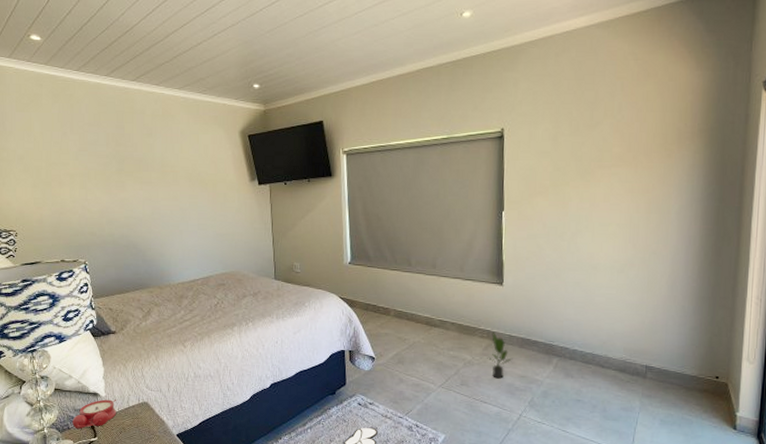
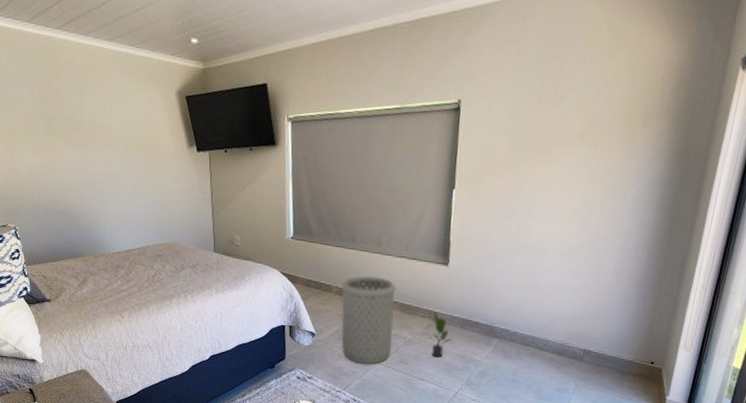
alarm clock: present [72,399,117,430] -> none [11,365,56,394]
laundry basket: none [399,298,453,389] -> present [341,276,396,365]

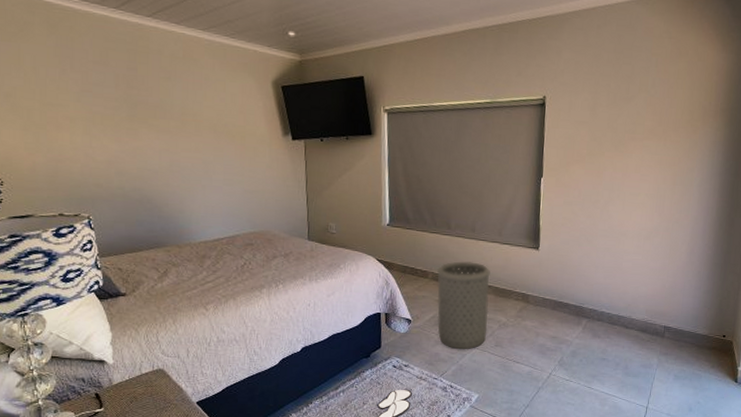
potted plant: present [427,312,453,358] -> none [521,295,546,340]

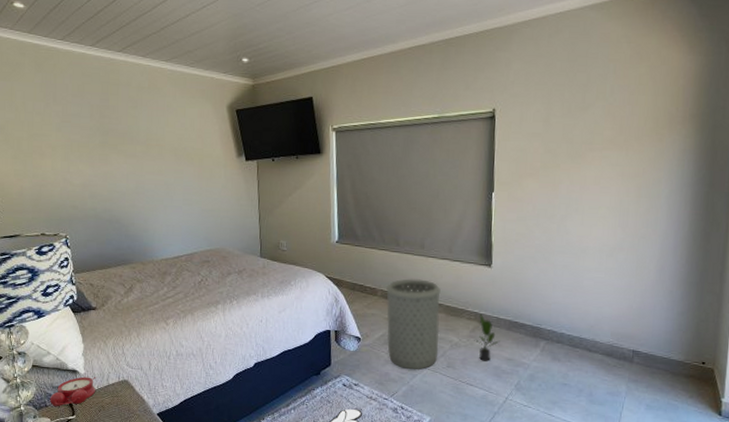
alarm clock: none [73,367,127,400] -> present [50,376,96,407]
potted plant: none [521,295,546,340] -> present [474,314,500,361]

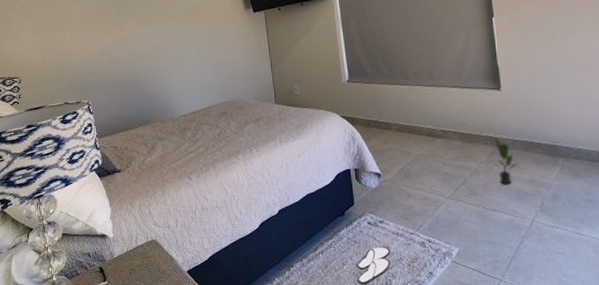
alarm clock: present [50,376,96,407] -> none [81,240,126,275]
laundry basket: present [386,279,441,371] -> none [400,109,459,201]

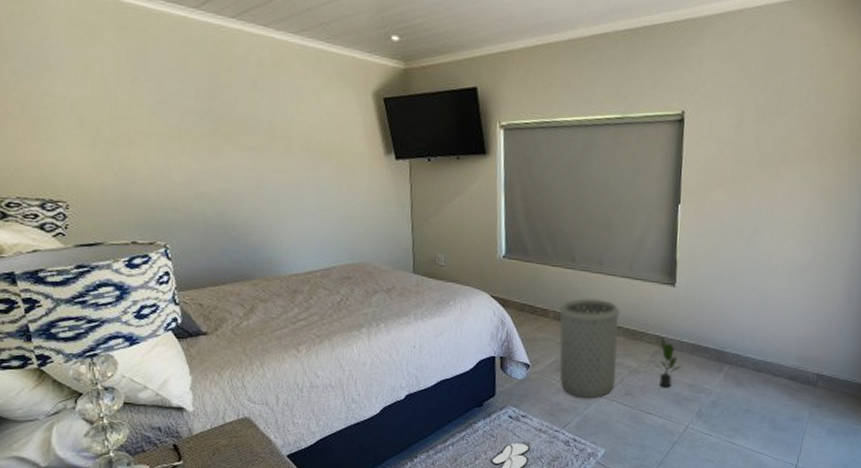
laundry basket: none [400,109,459,201] -> present [559,299,620,399]

